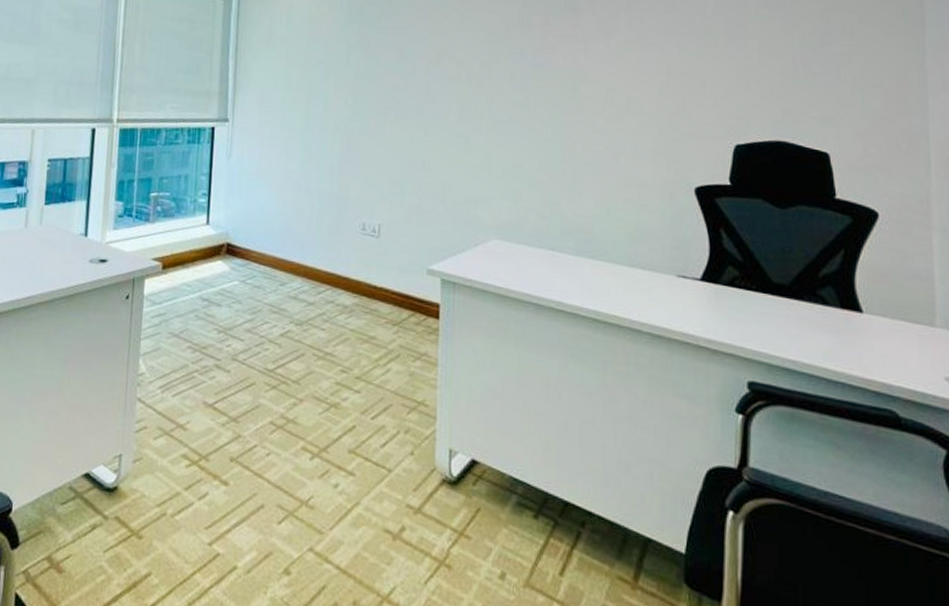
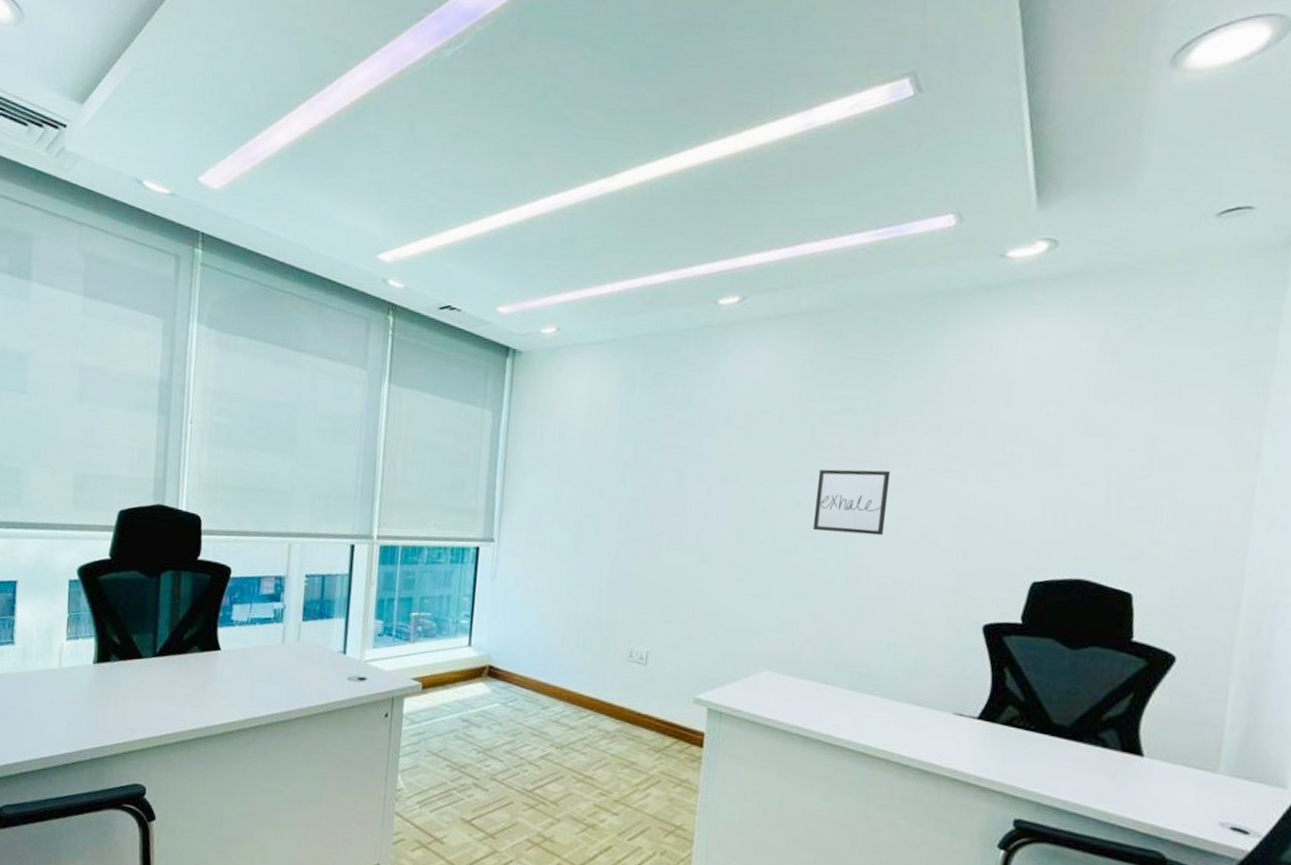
wall art: none [526,44,594,106] -> present [812,469,891,536]

